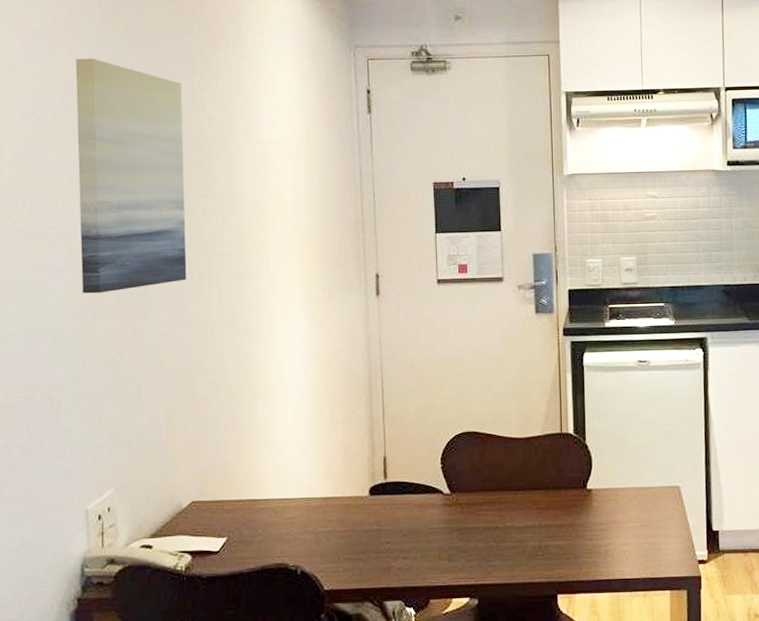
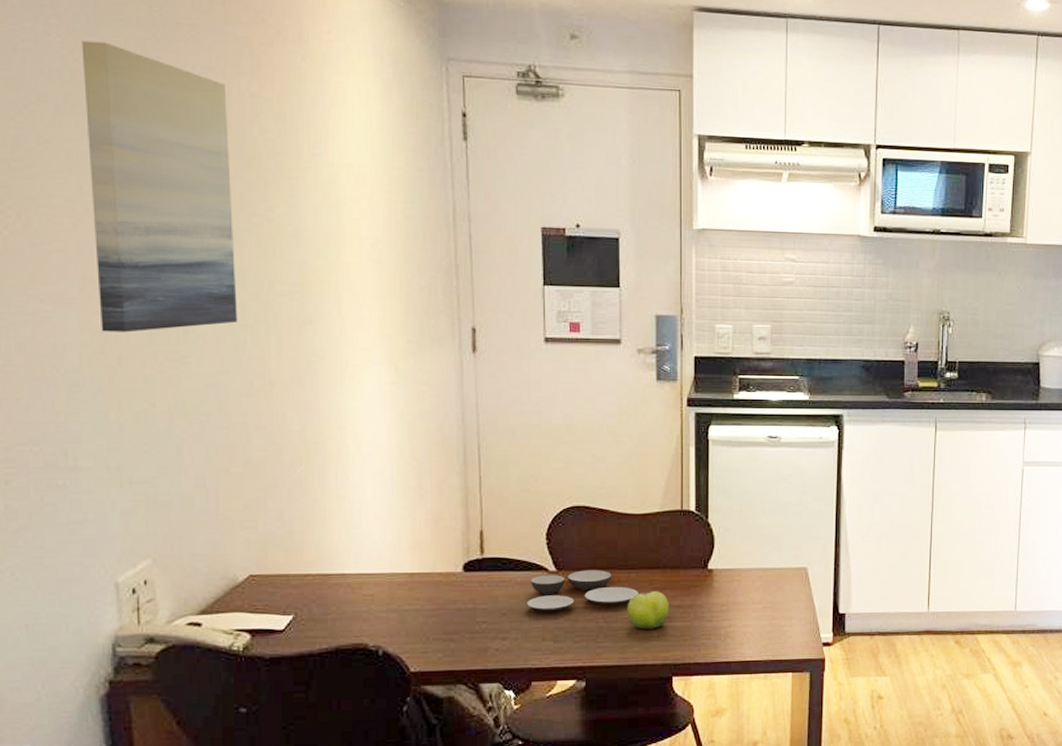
bowl set: none [424,491,525,533] -> present [526,570,640,612]
fruit: none [514,509,552,548] -> present [627,589,669,630]

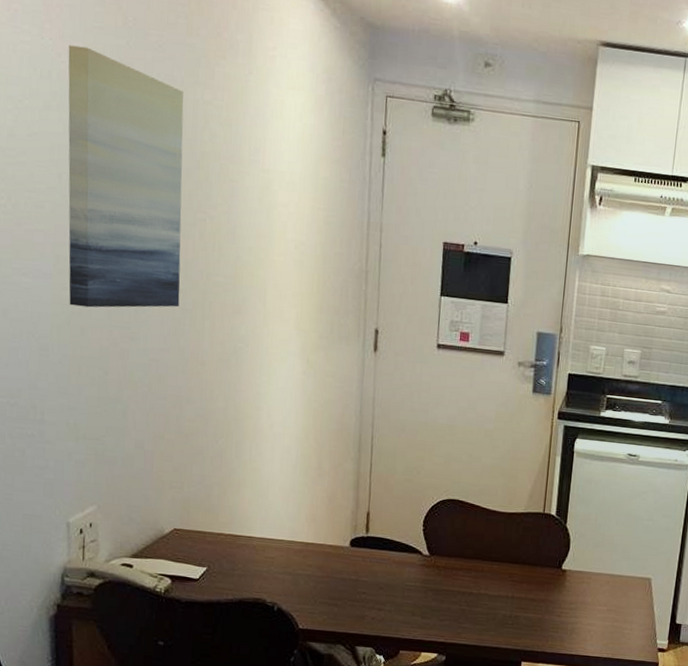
bowl set: present [526,570,640,612] -> none [401,557,500,592]
fruit: present [627,589,669,630] -> none [487,580,524,617]

